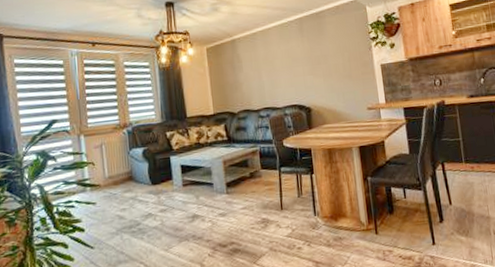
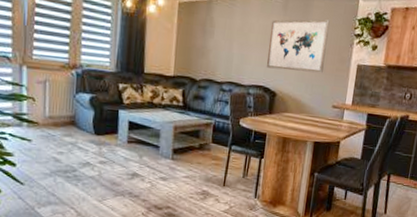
wall art: none [291,31,350,87] -> present [266,19,330,73]

